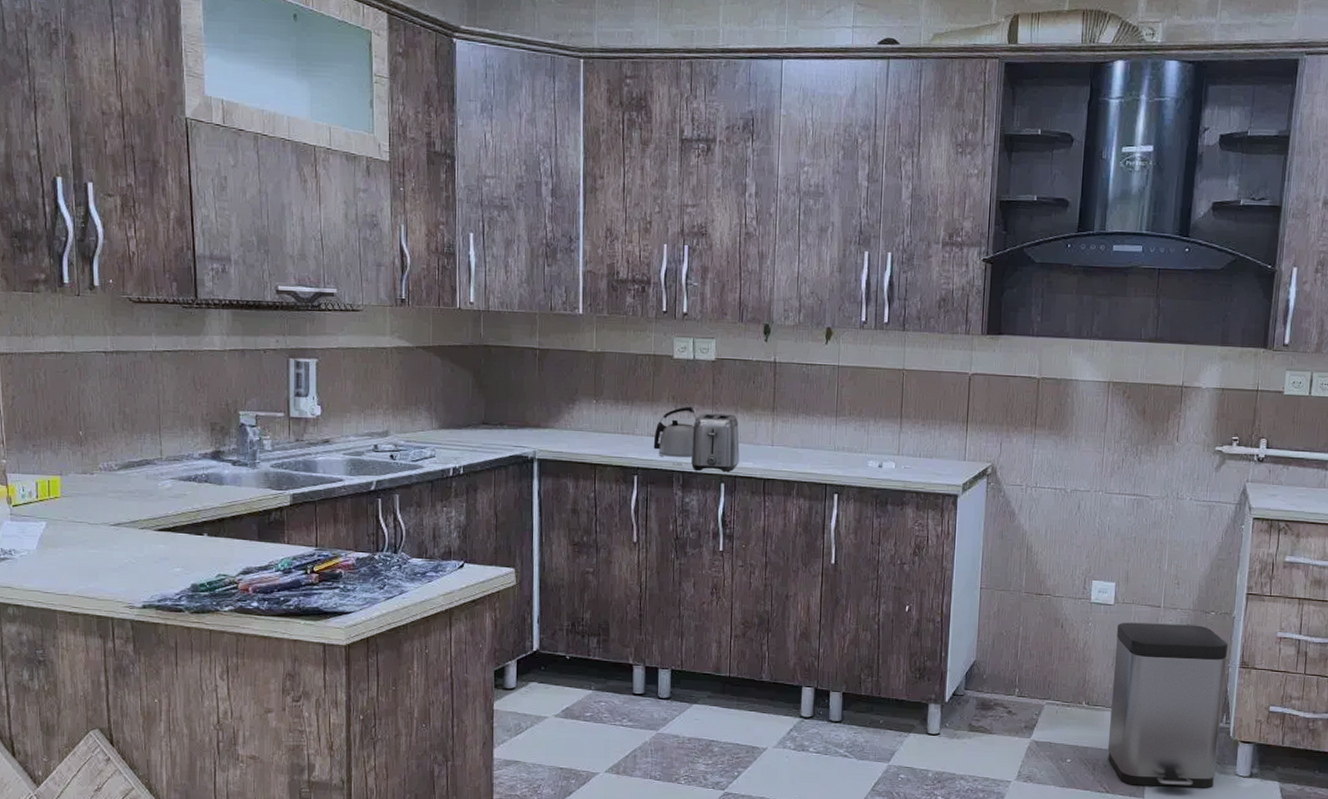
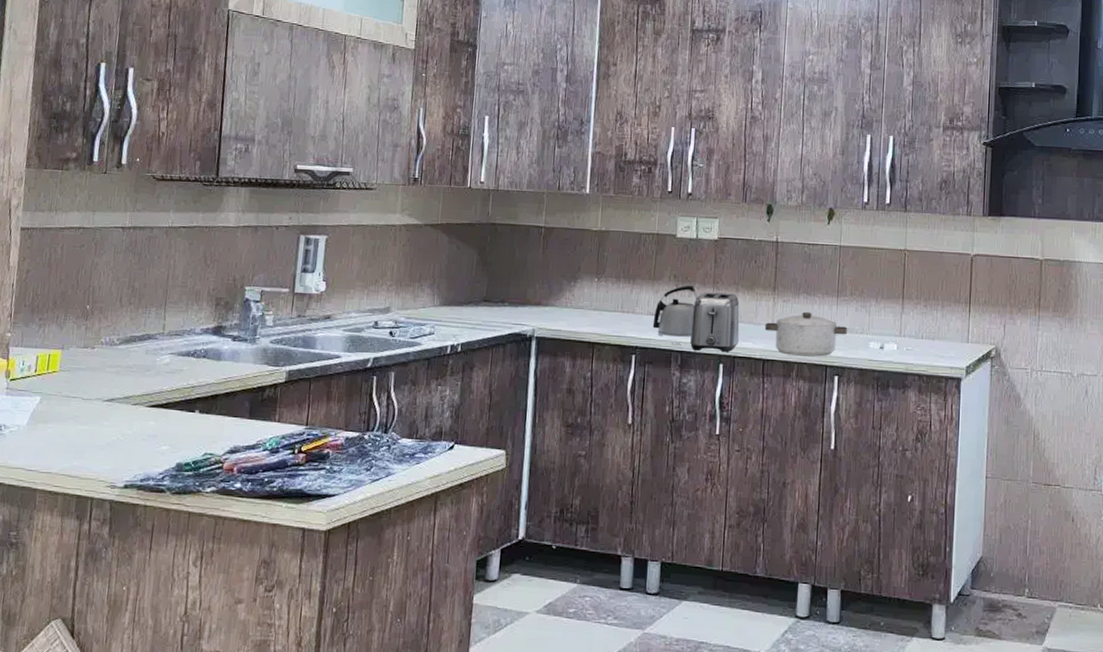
cooking pot: none [764,431,847,476] -> present [764,311,848,357]

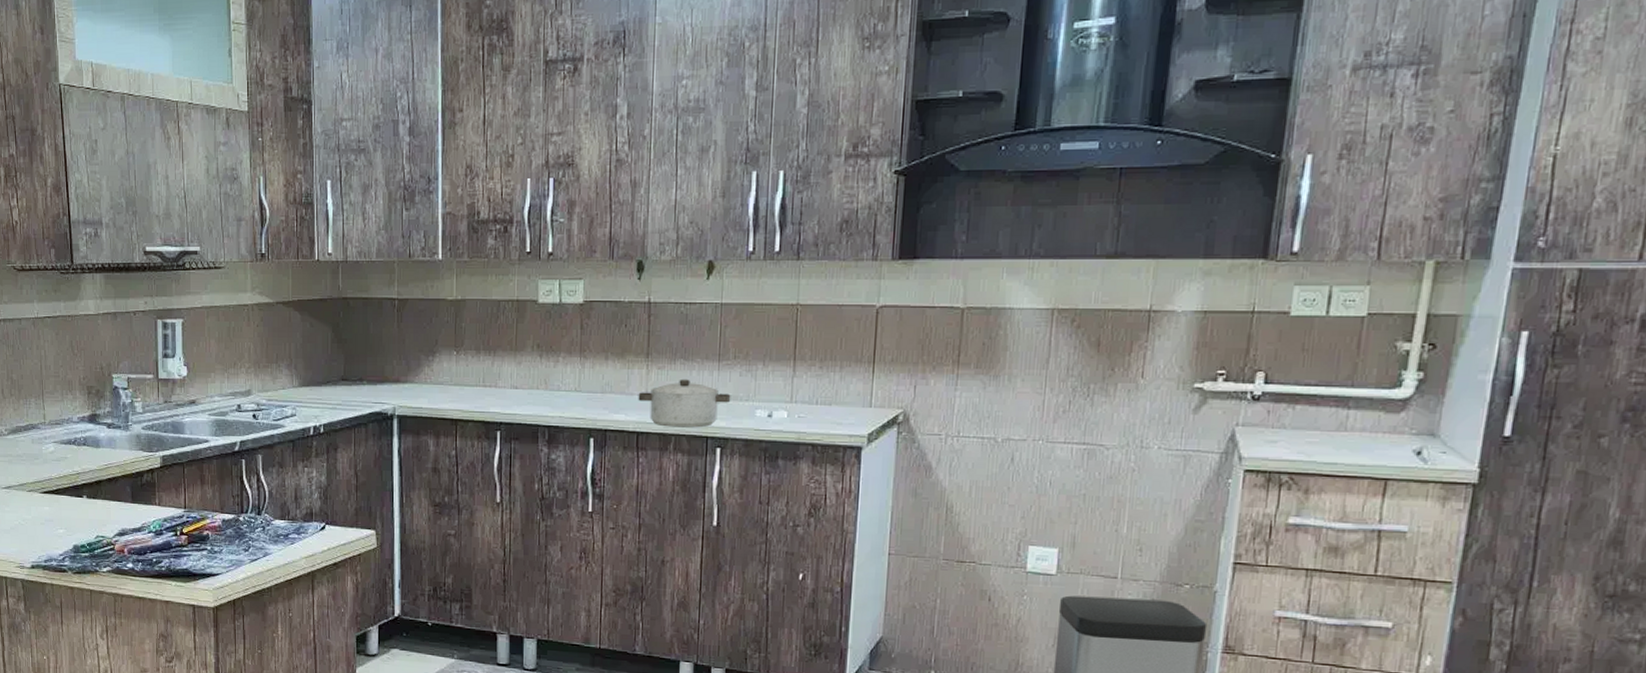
kettle: present [652,285,699,338] -> none [517,354,565,412]
toaster: present [690,292,740,353] -> none [558,361,610,427]

